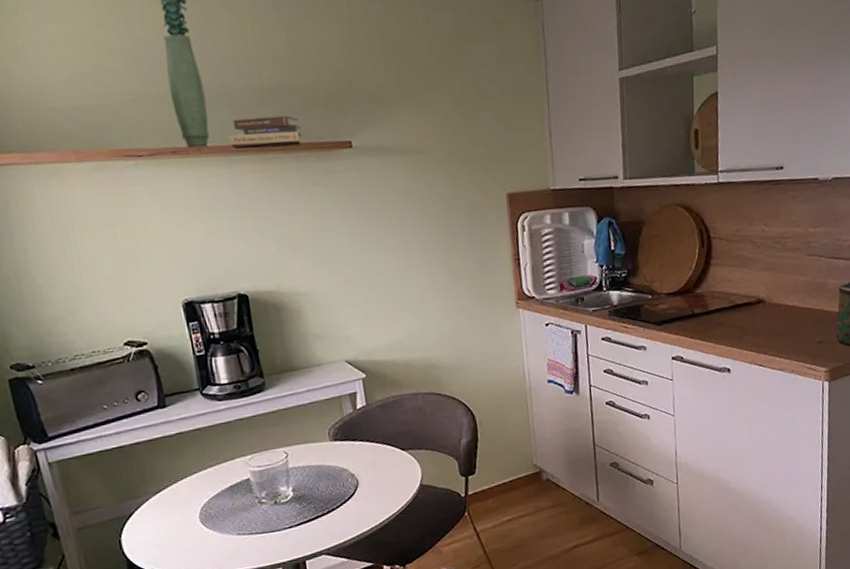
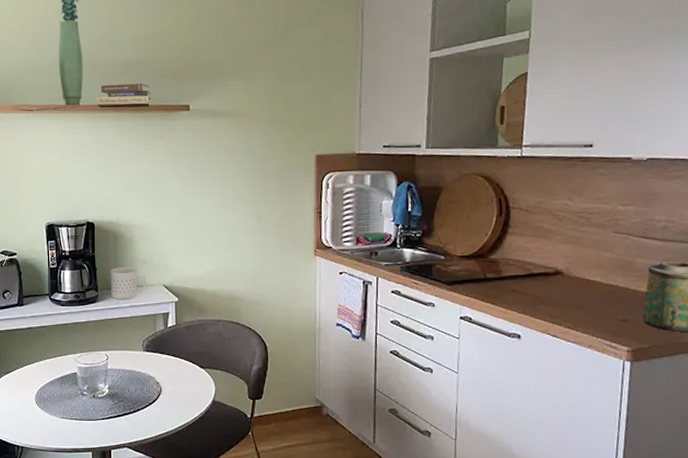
mug: none [276,344,325,385] -> present [110,267,146,300]

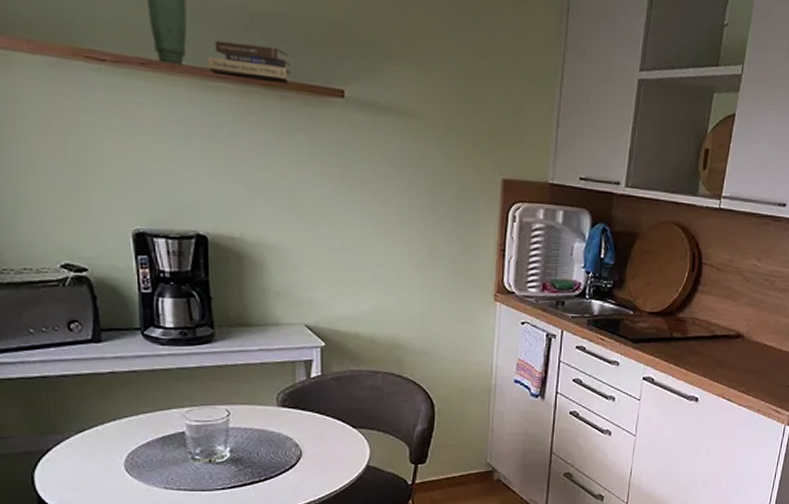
mug: present [110,267,146,300] -> none [231,298,282,342]

